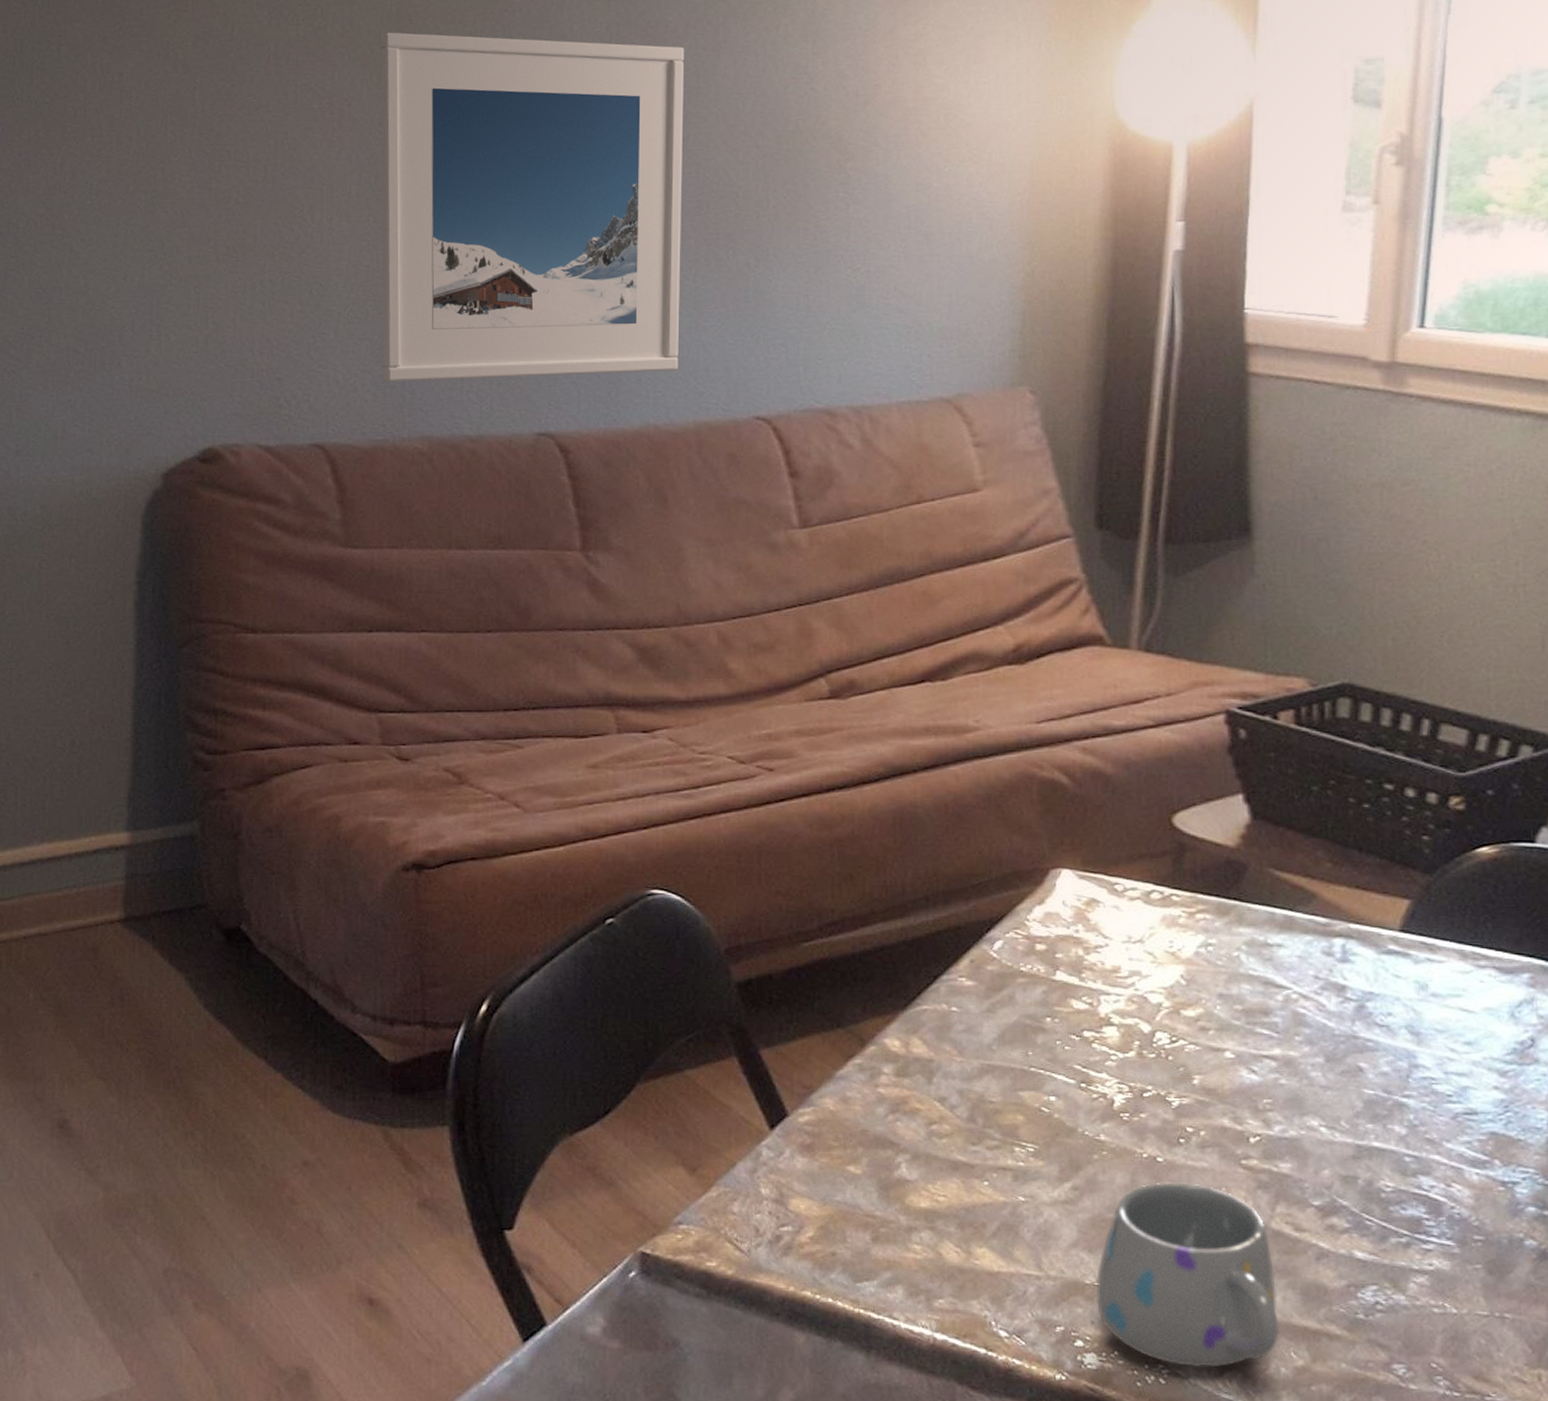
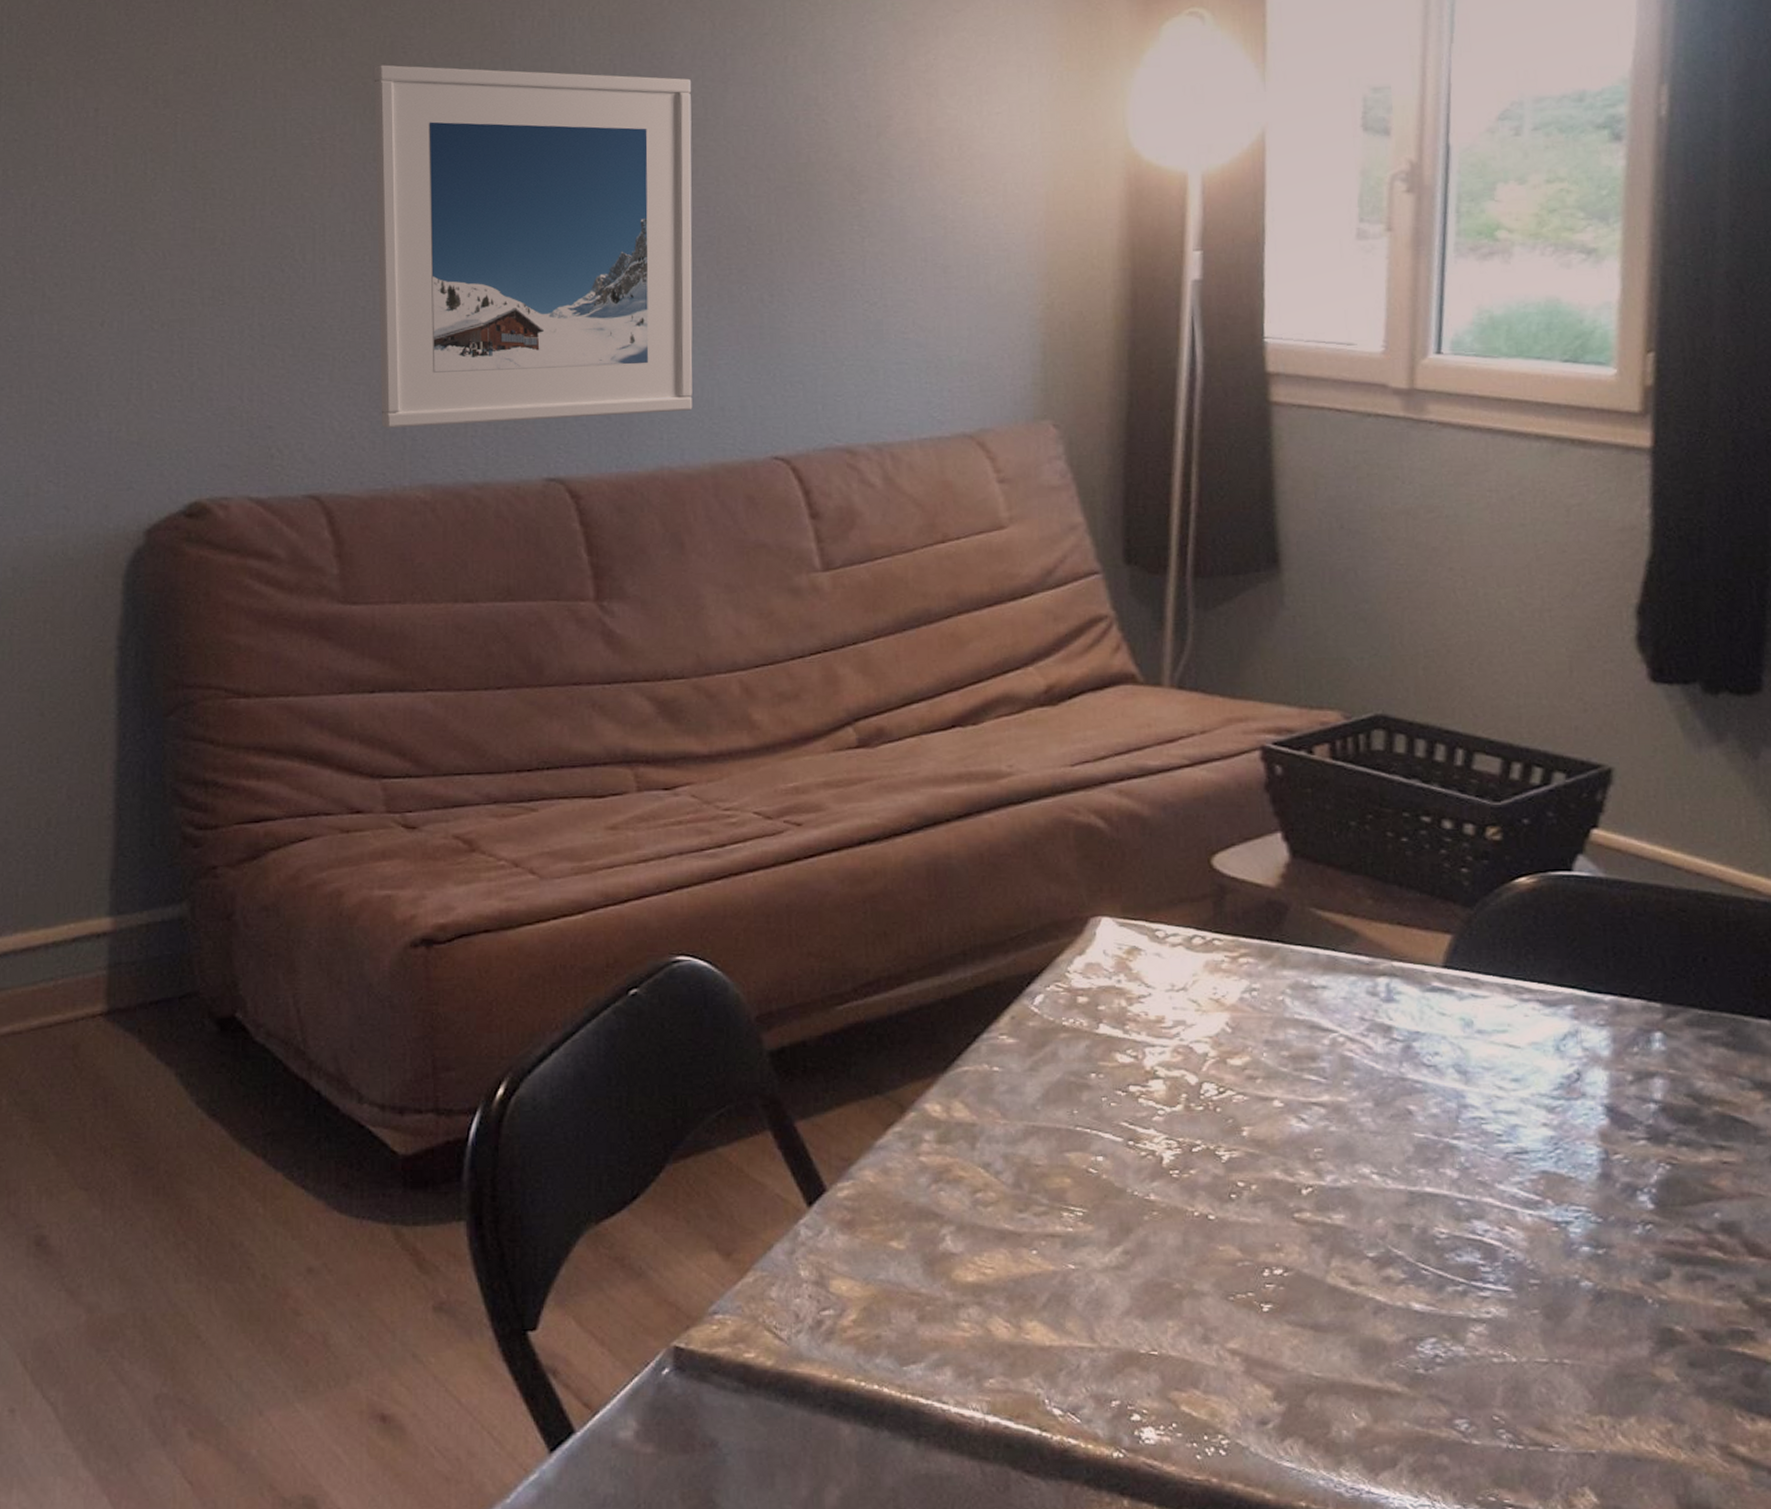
mug: present [1095,1182,1279,1368] -> none [1150,1240,1339,1435]

